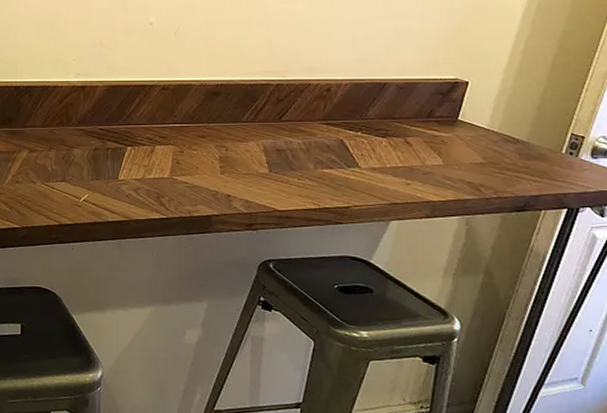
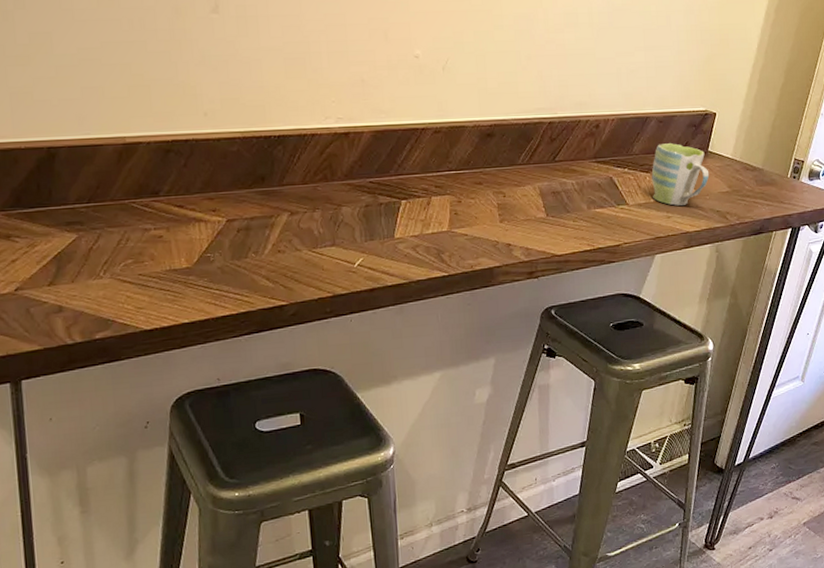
mug: none [388,109,459,173] -> present [651,142,710,206]

